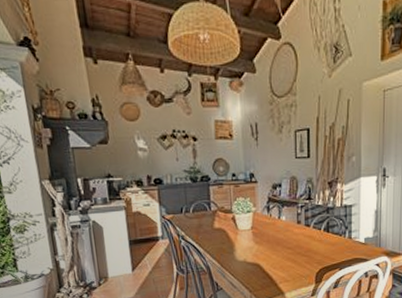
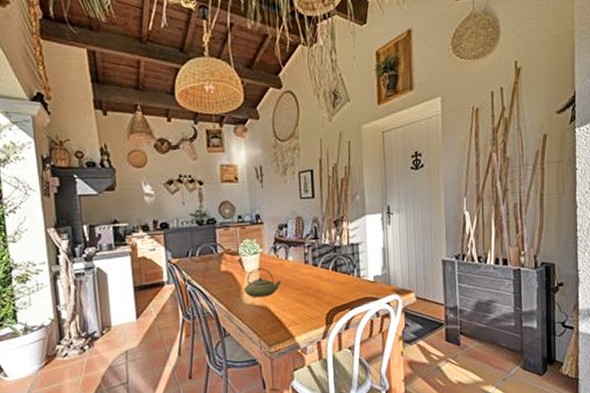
teapot: none [237,226,273,255] -> present [244,268,281,298]

